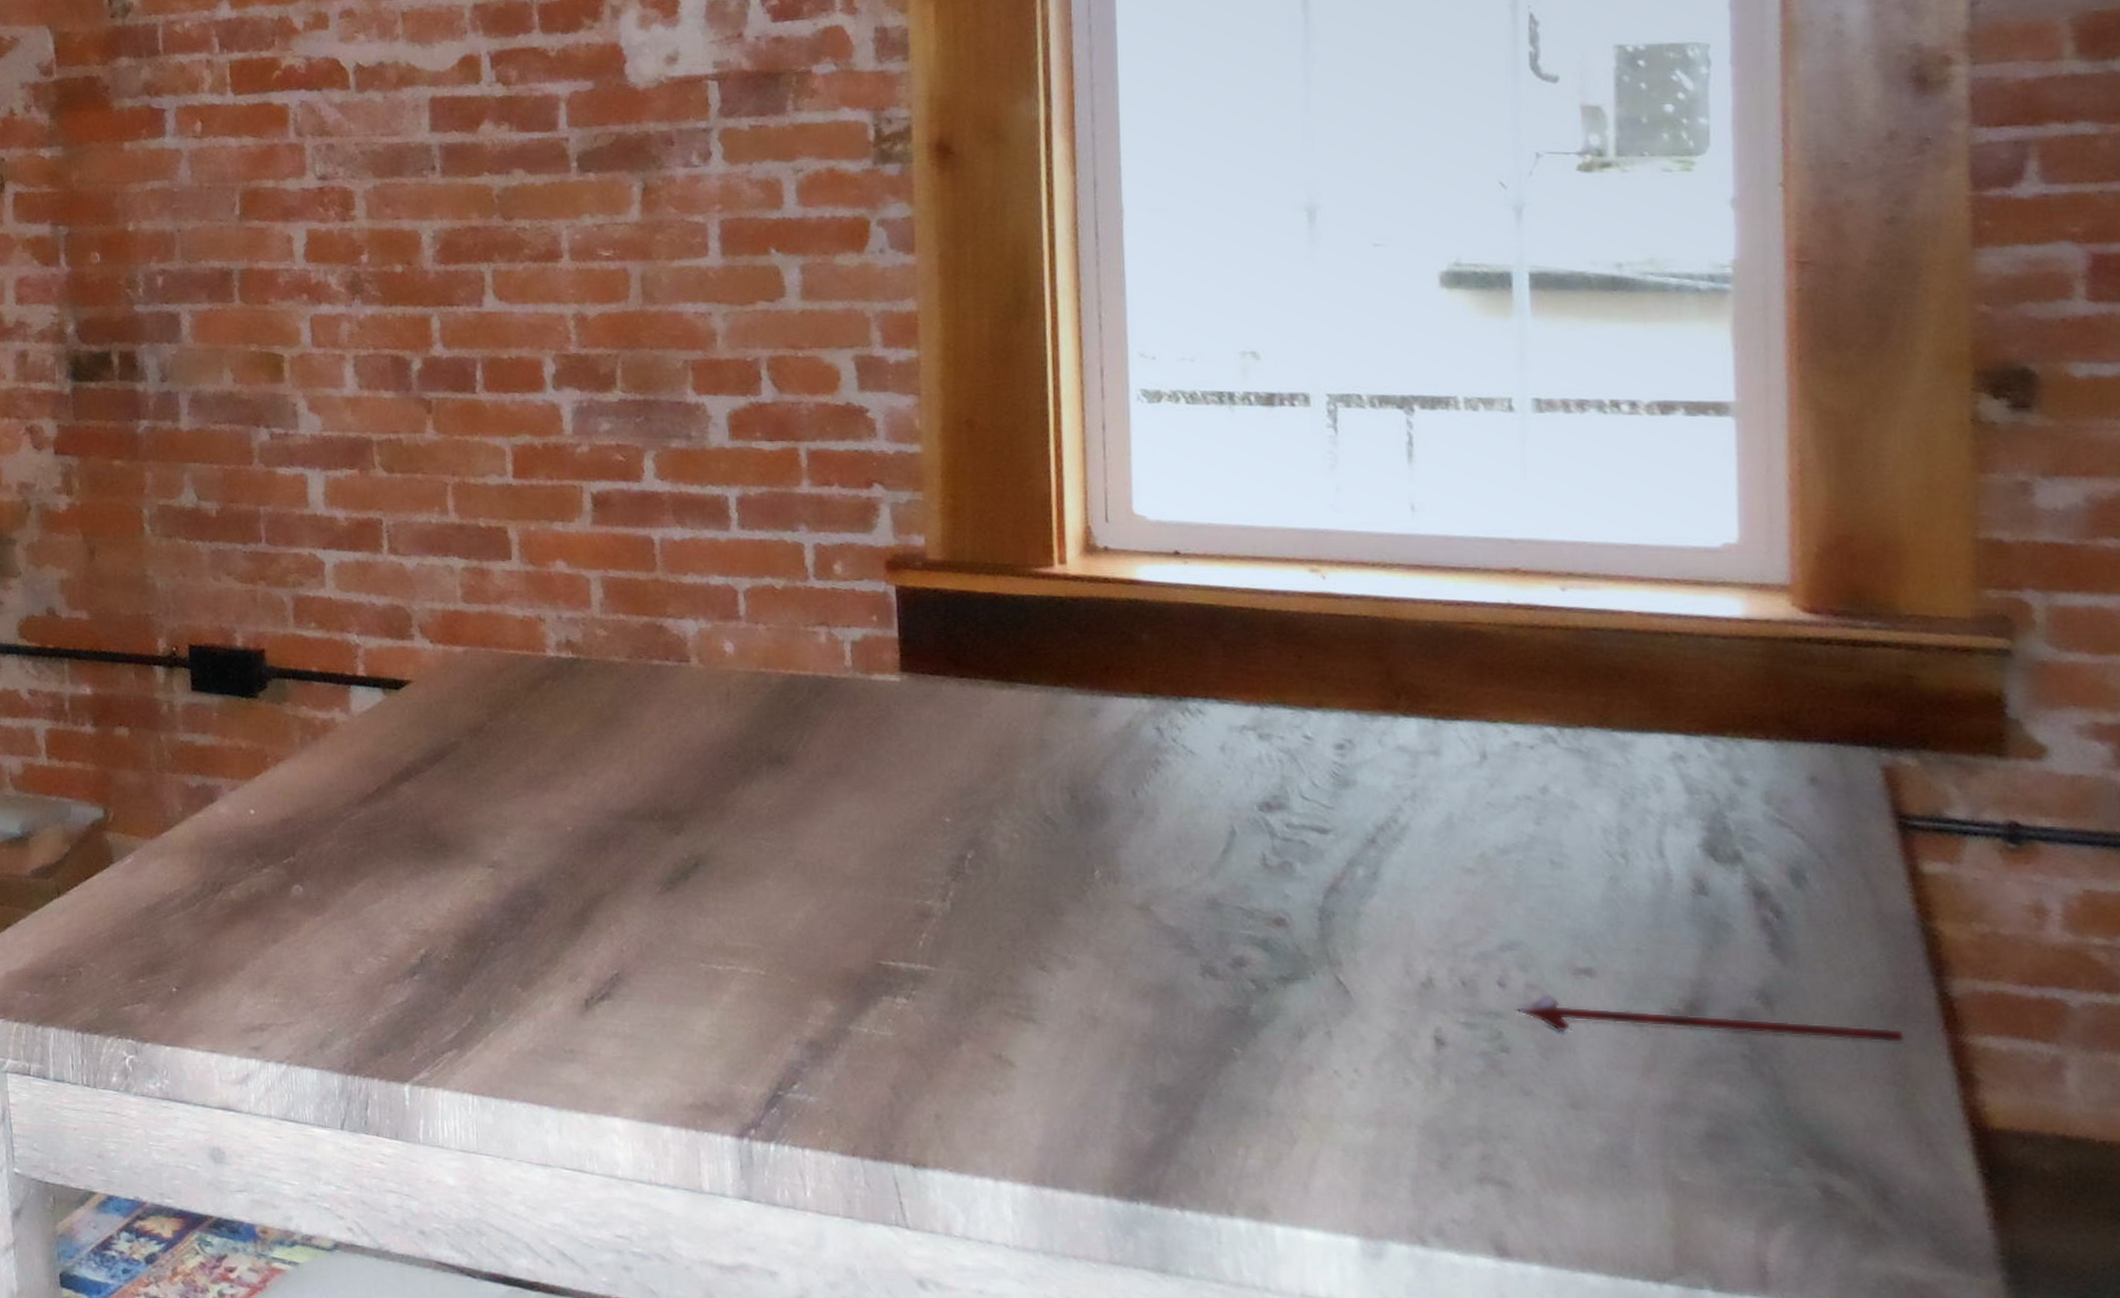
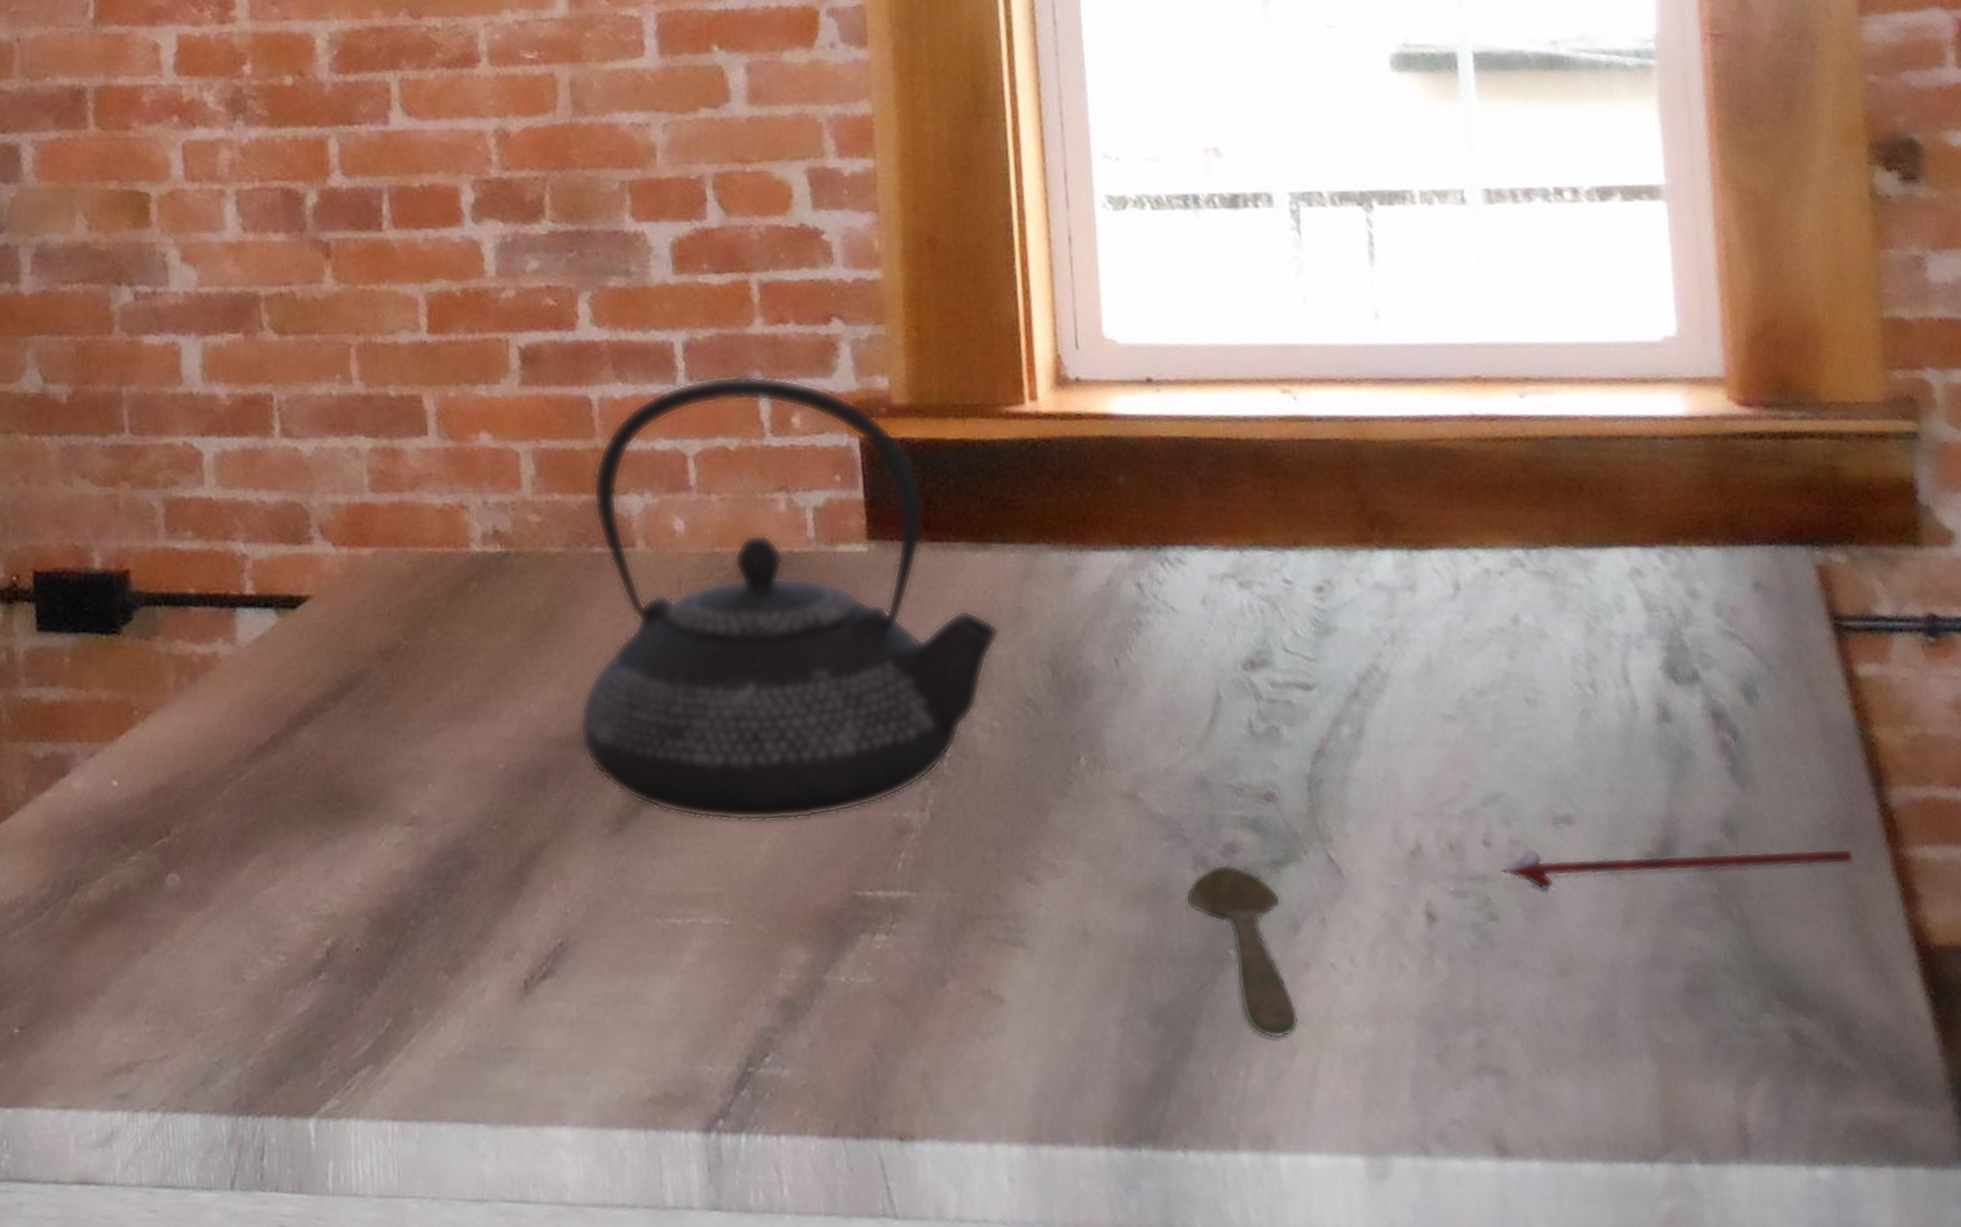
teapot: none [637,527,1022,897] -> present [579,375,1000,822]
spoon: none [1192,974,1300,1128] -> present [1185,864,1299,1039]

